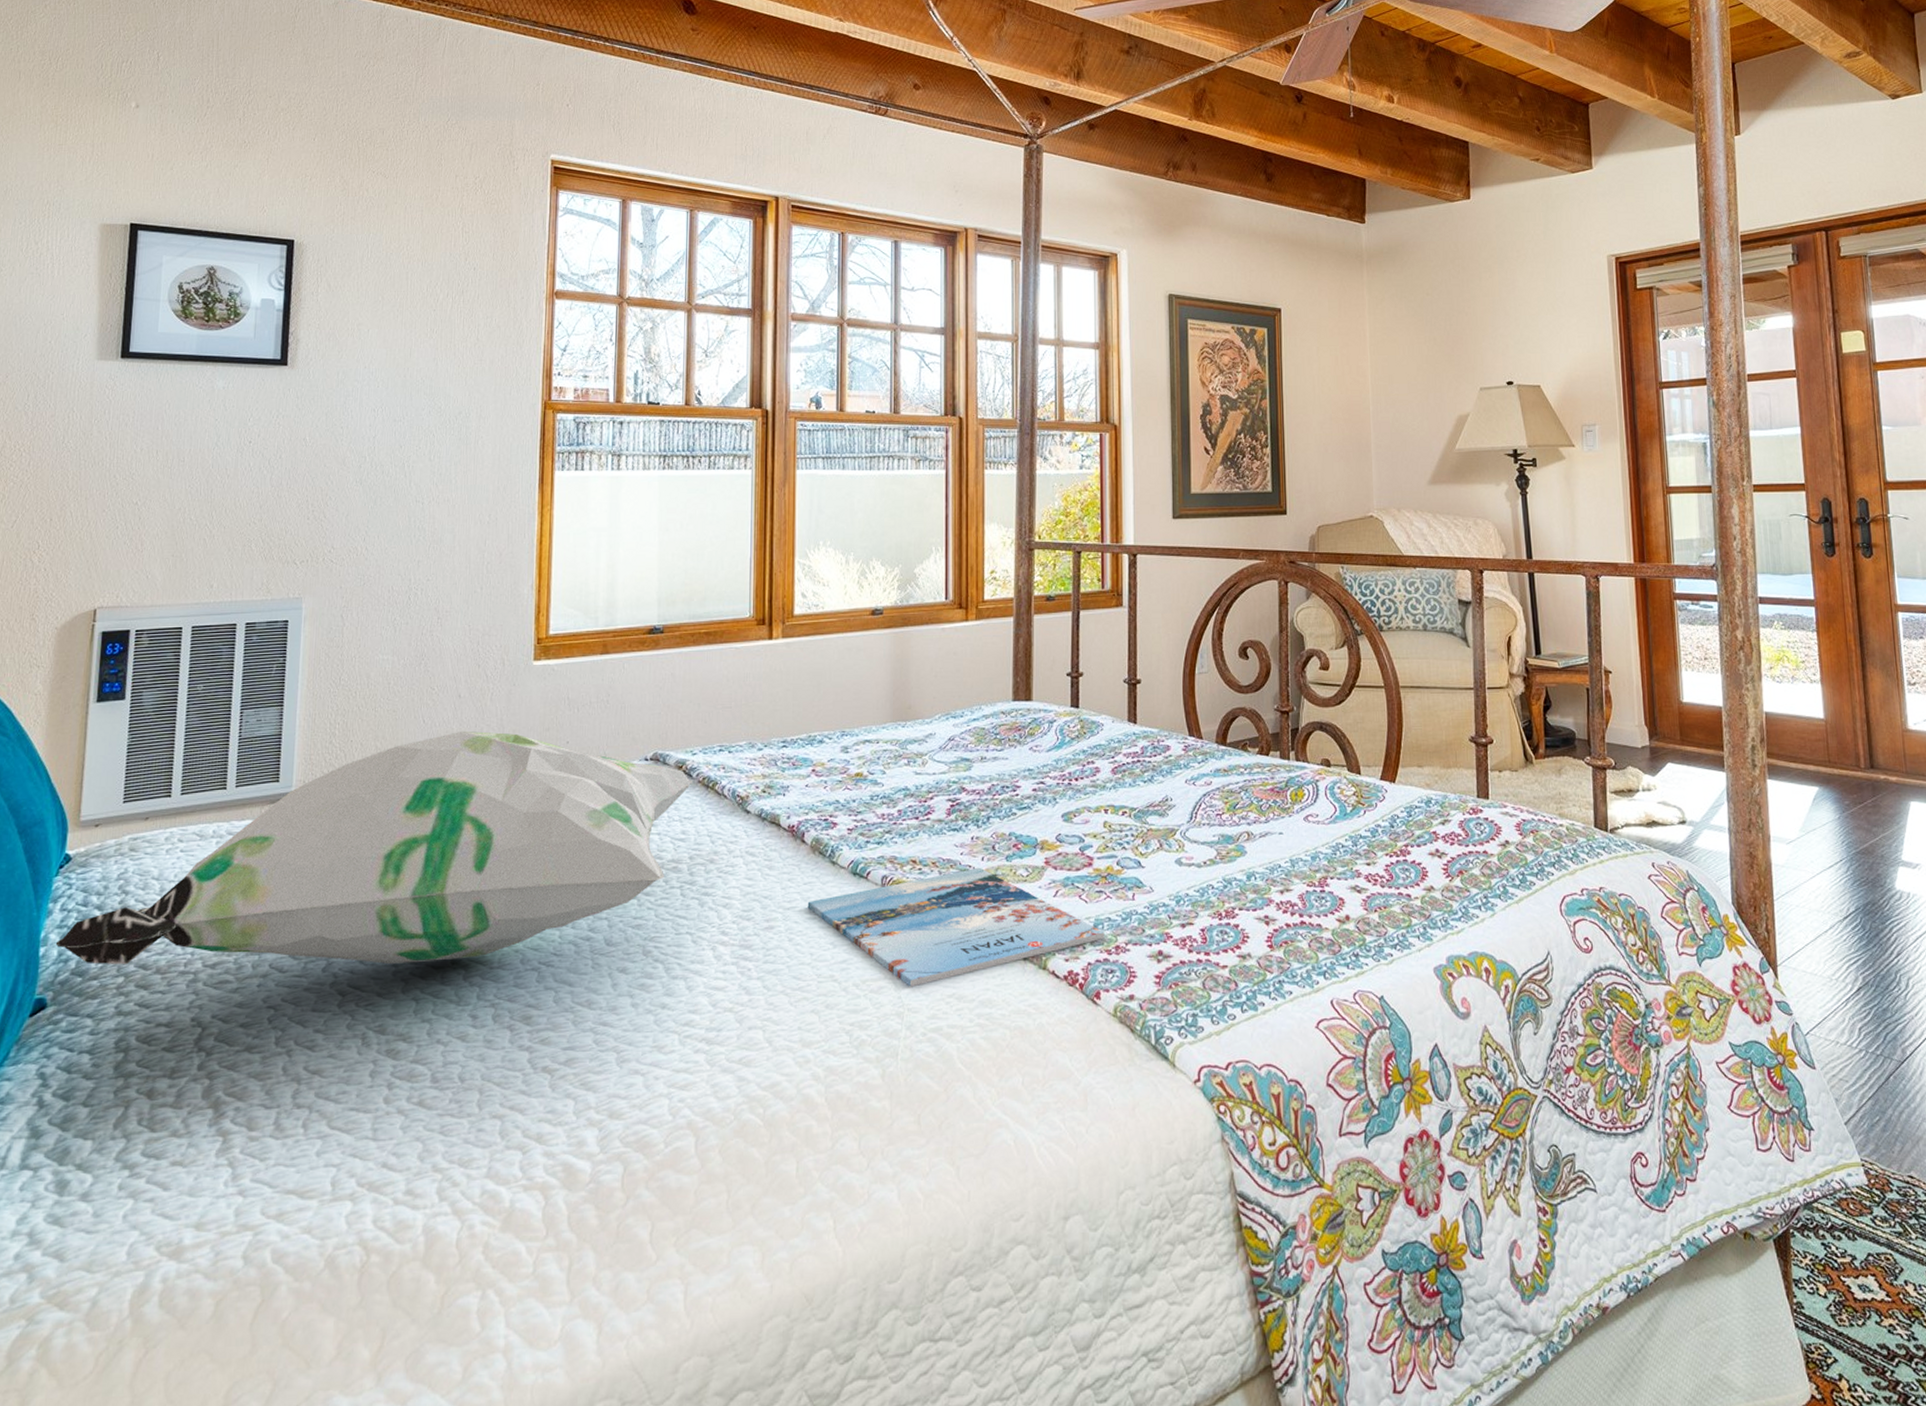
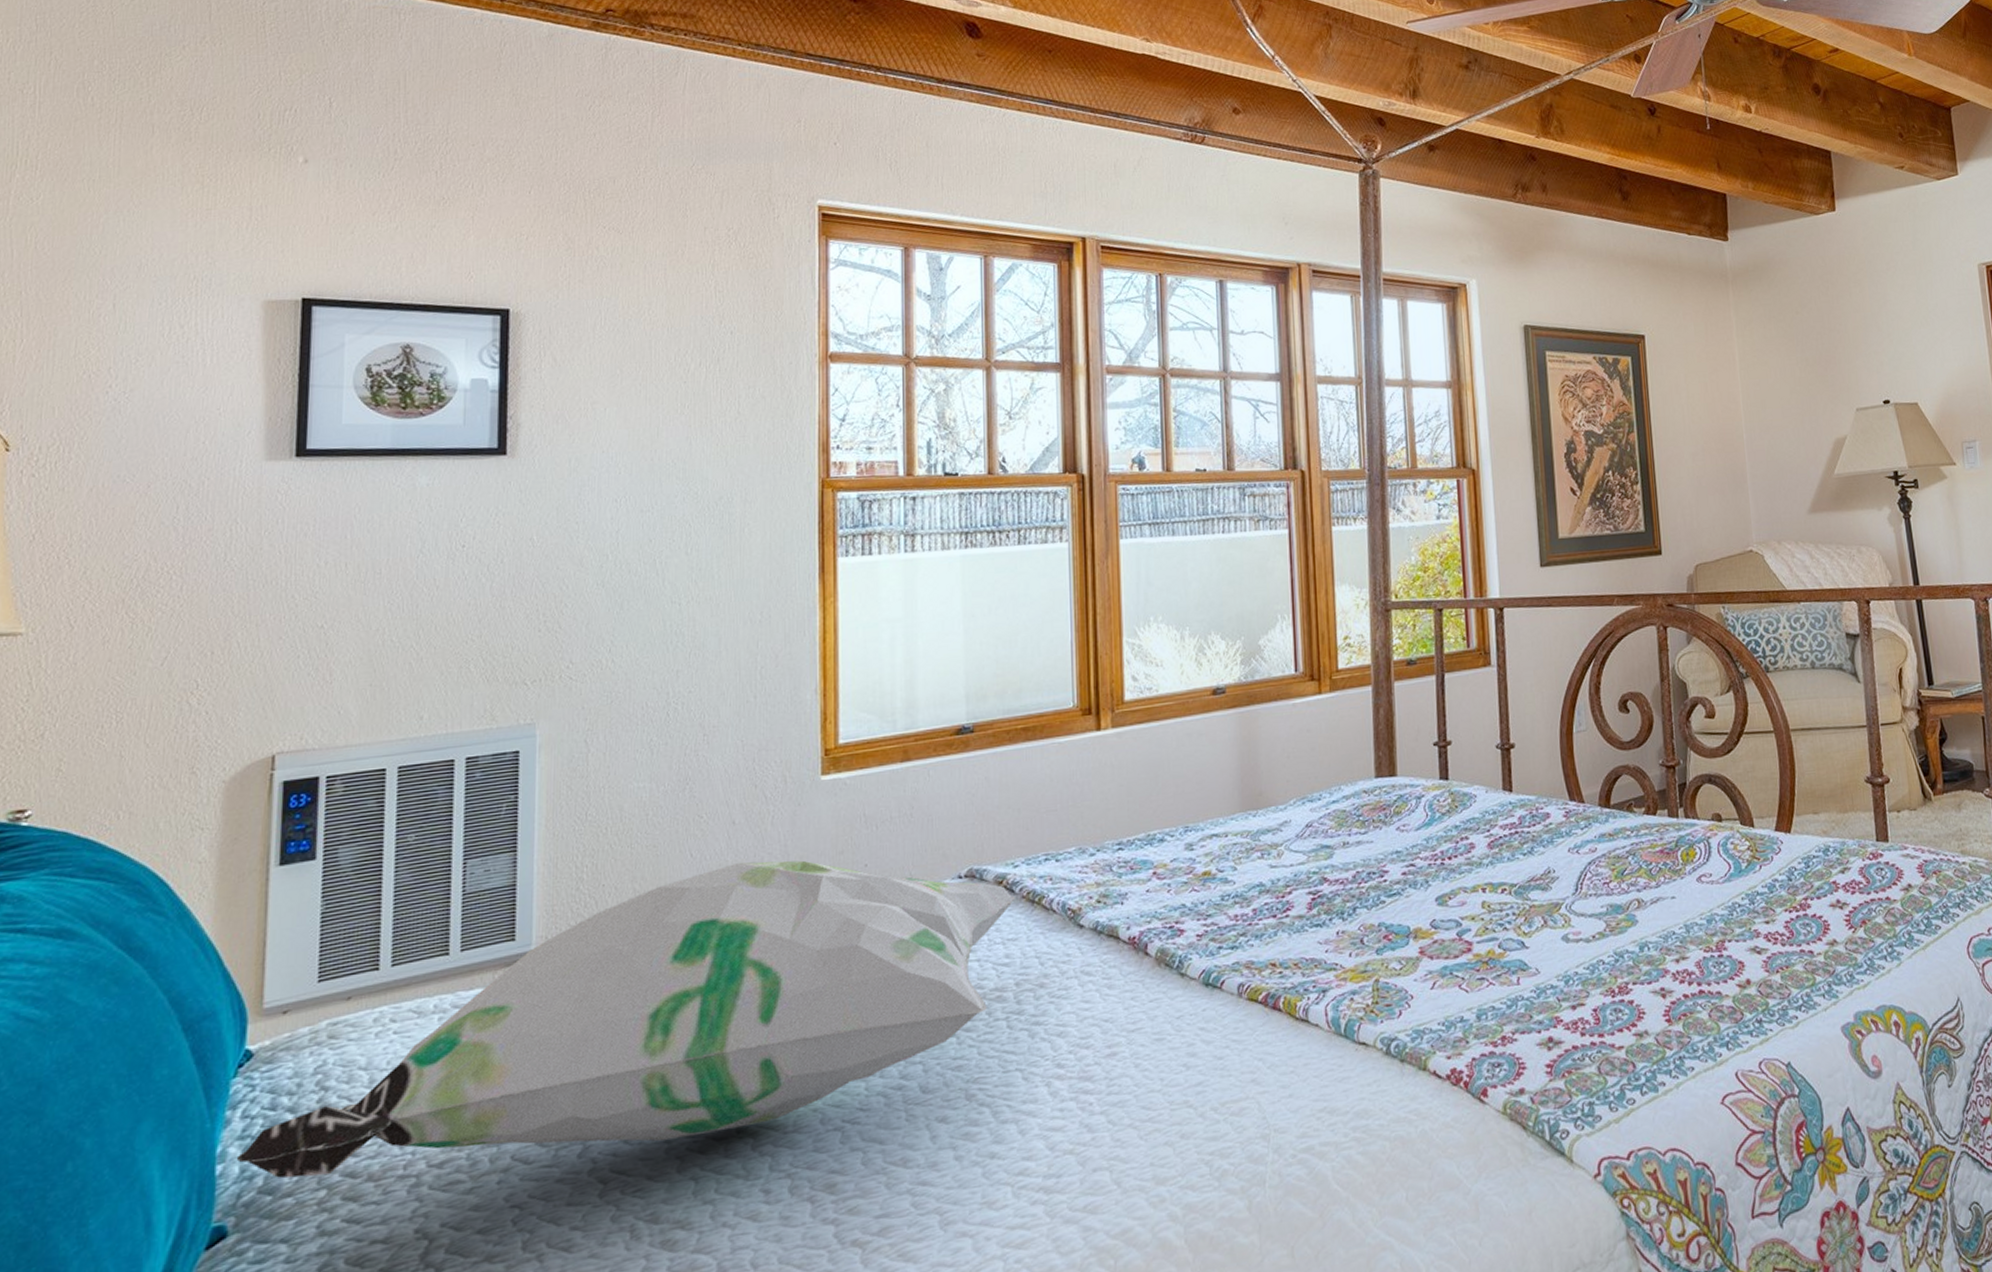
magazine: present [807,867,1105,987] -> none [1154,964,1489,1105]

